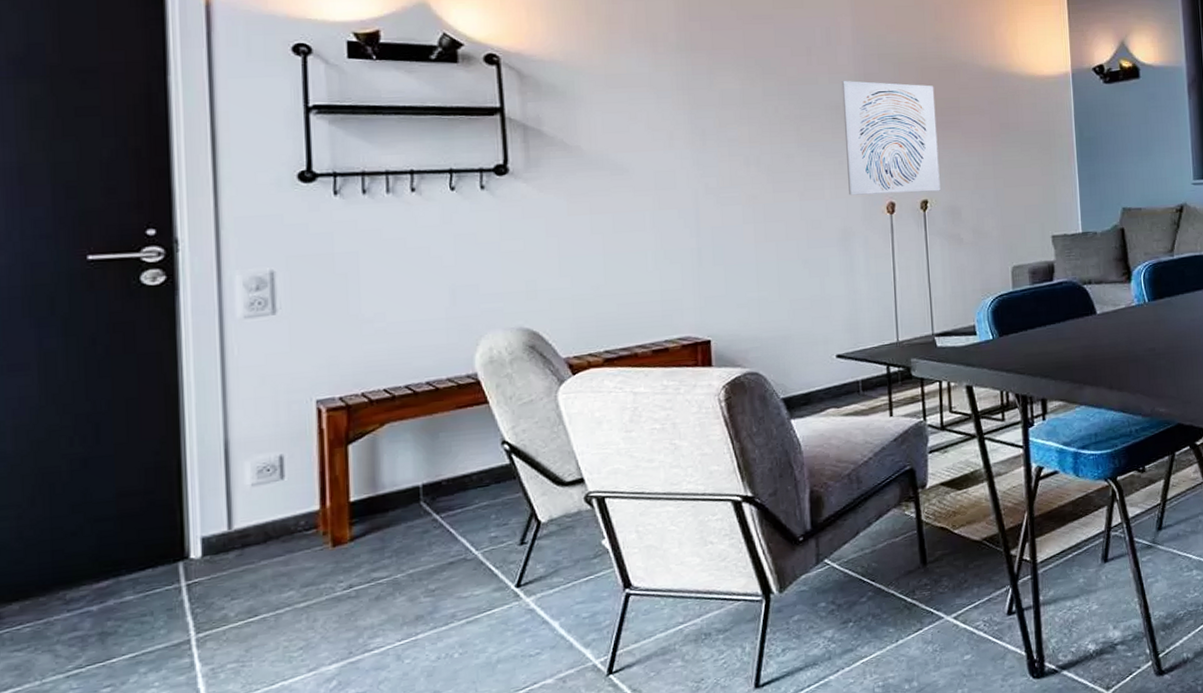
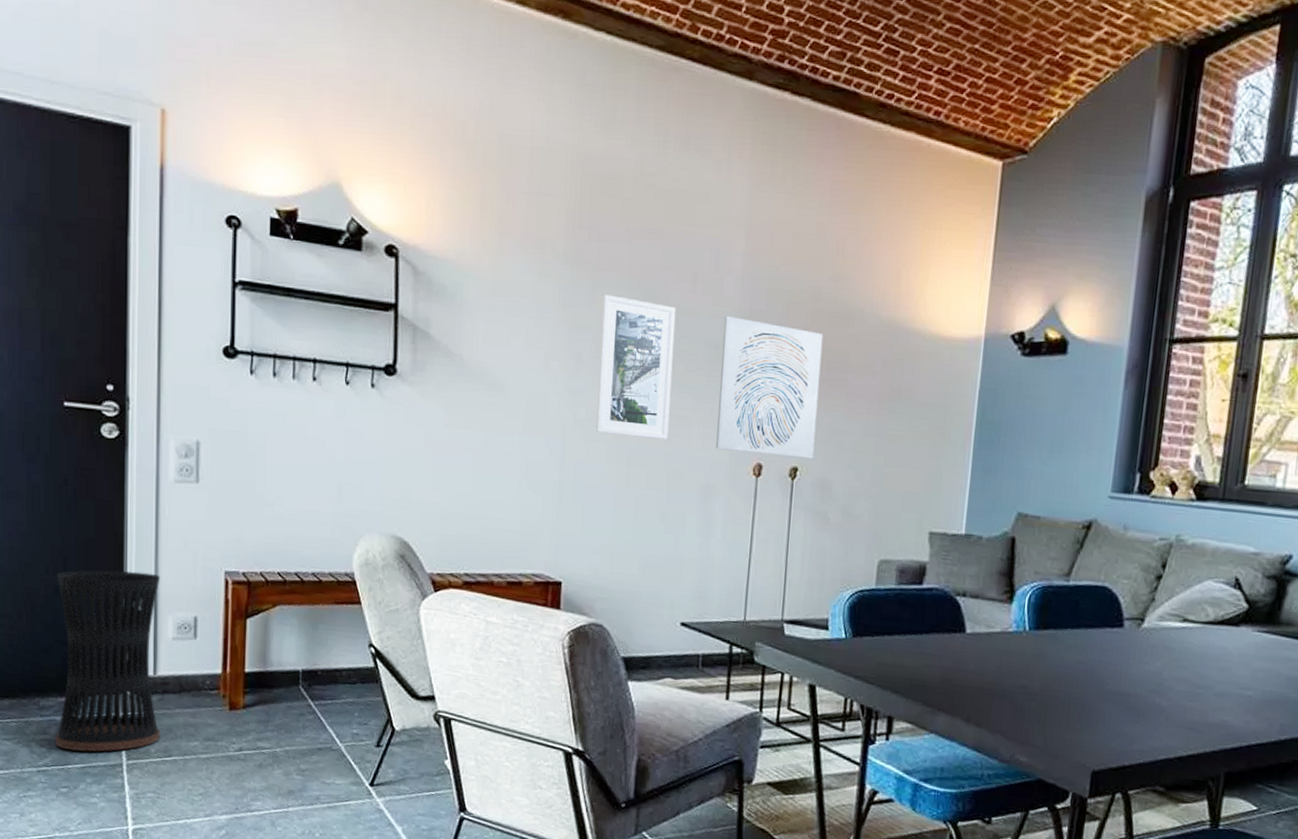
umbrella stand: none [86,419,242,643] -> present [55,569,161,752]
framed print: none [721,75,802,198] -> present [596,294,676,439]

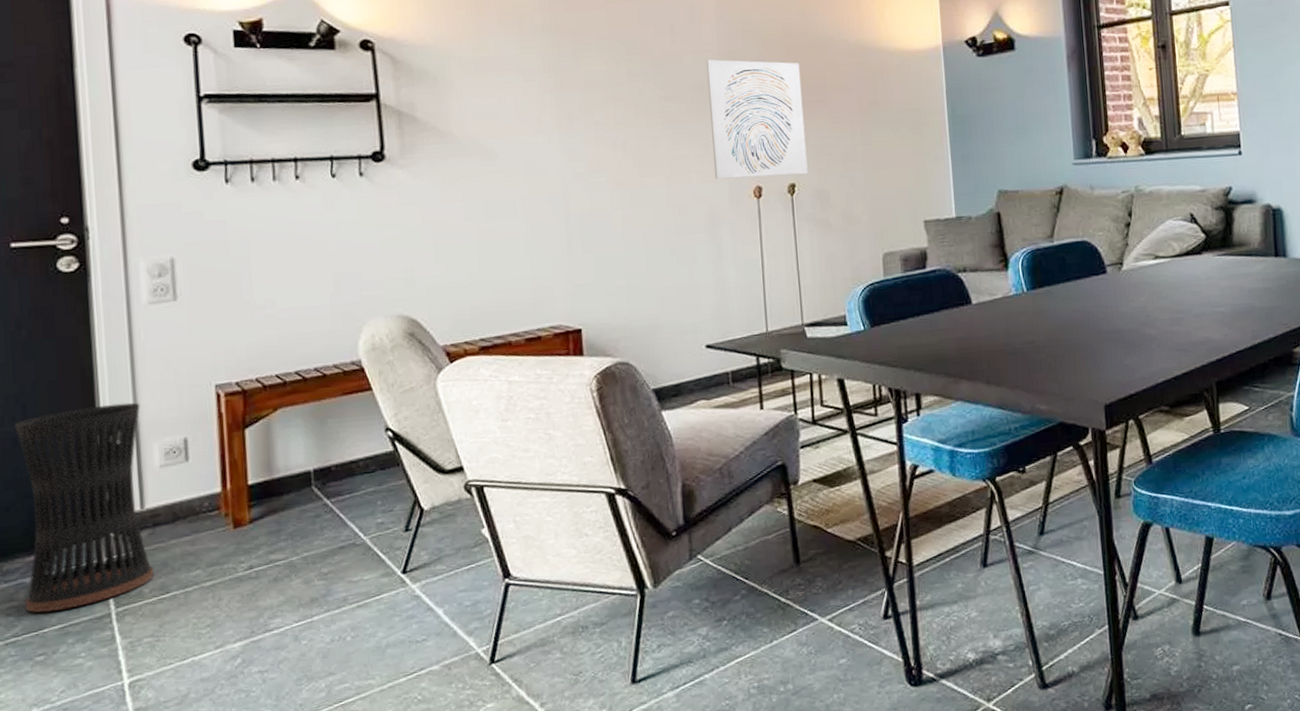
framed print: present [596,294,676,439] -> none [587,56,668,183]

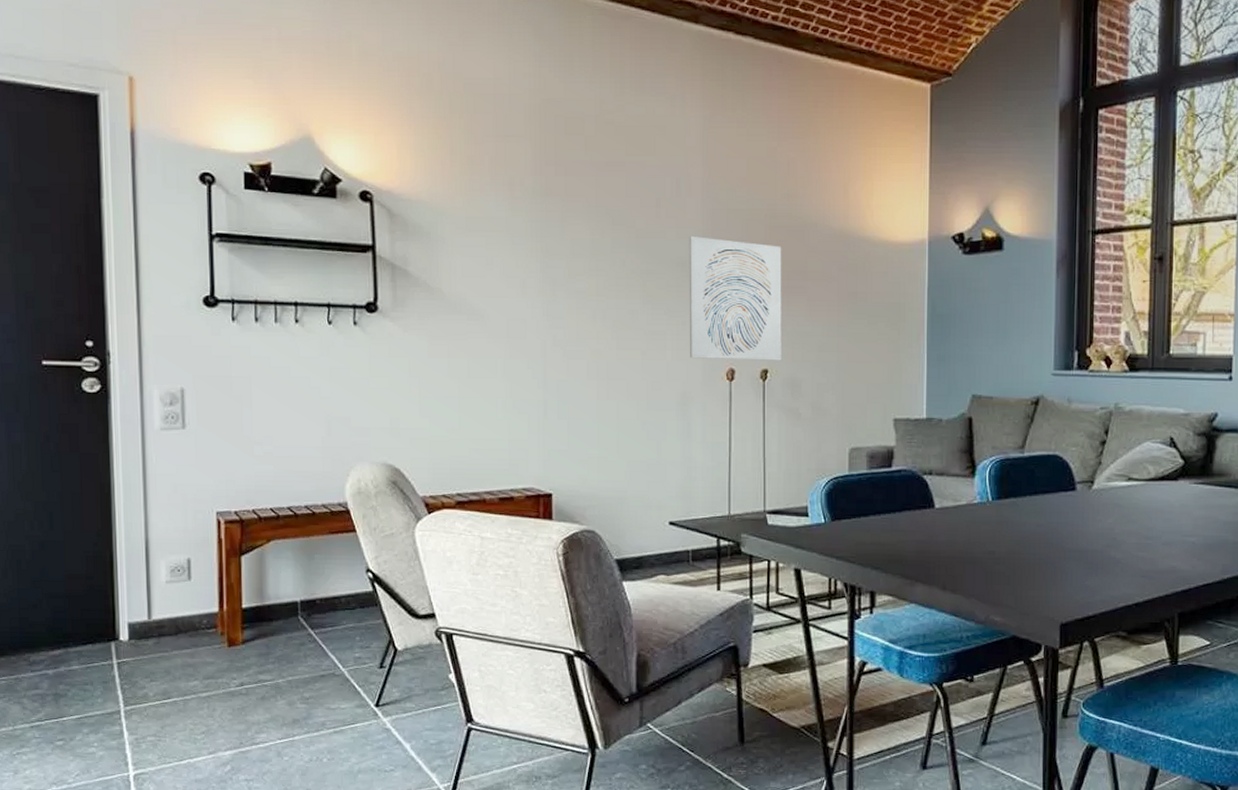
umbrella stand: present [15,402,155,613] -> none [43,520,158,702]

